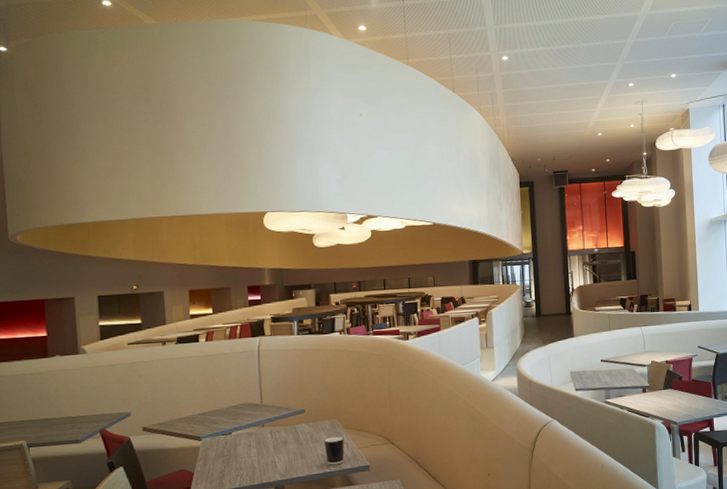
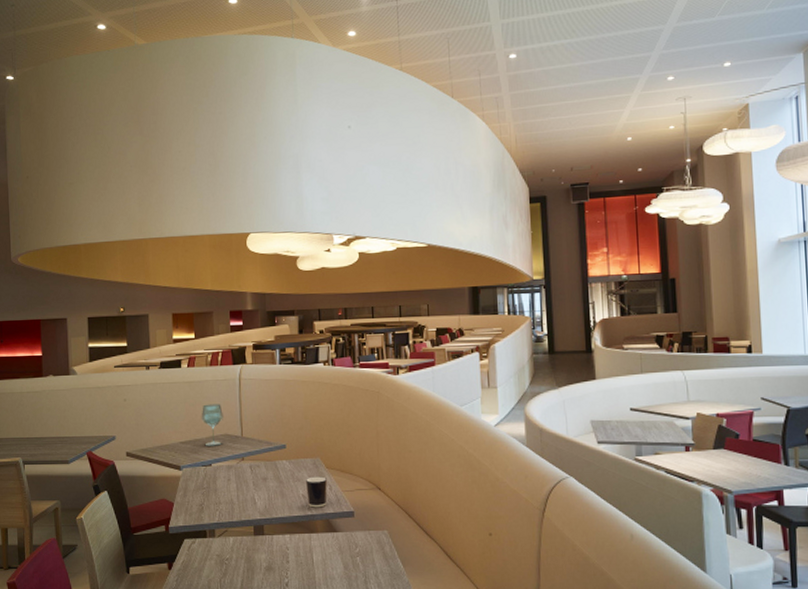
wine glass: none [220,375,243,416] -> present [201,404,223,446]

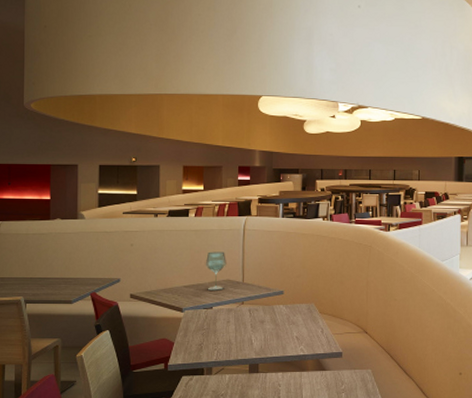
mug: present [305,476,327,508] -> none [299,320,319,349]

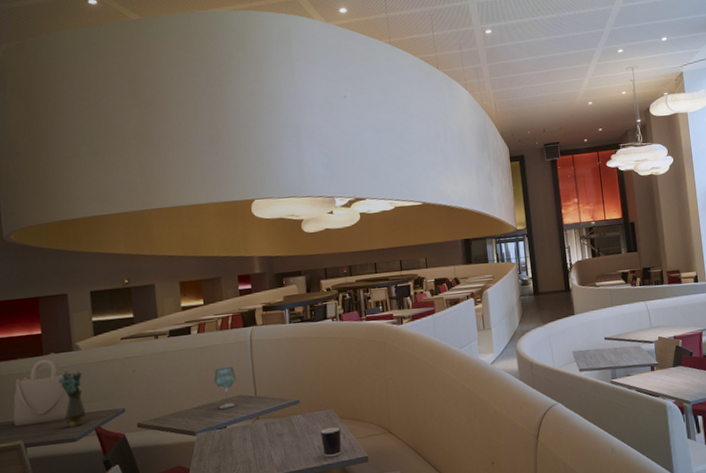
handbag: none [17,224,81,284] -> present [13,359,81,427]
vase: none [61,236,84,290] -> present [58,370,86,427]
mug: none [299,320,319,349] -> present [319,426,342,458]

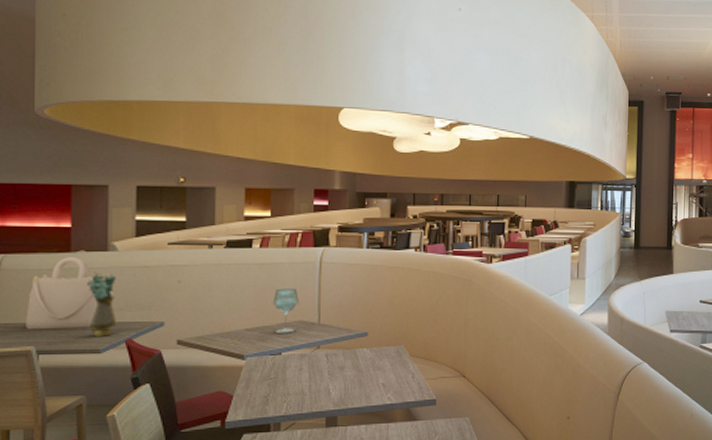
mug: present [319,426,342,458] -> none [386,365,410,397]

